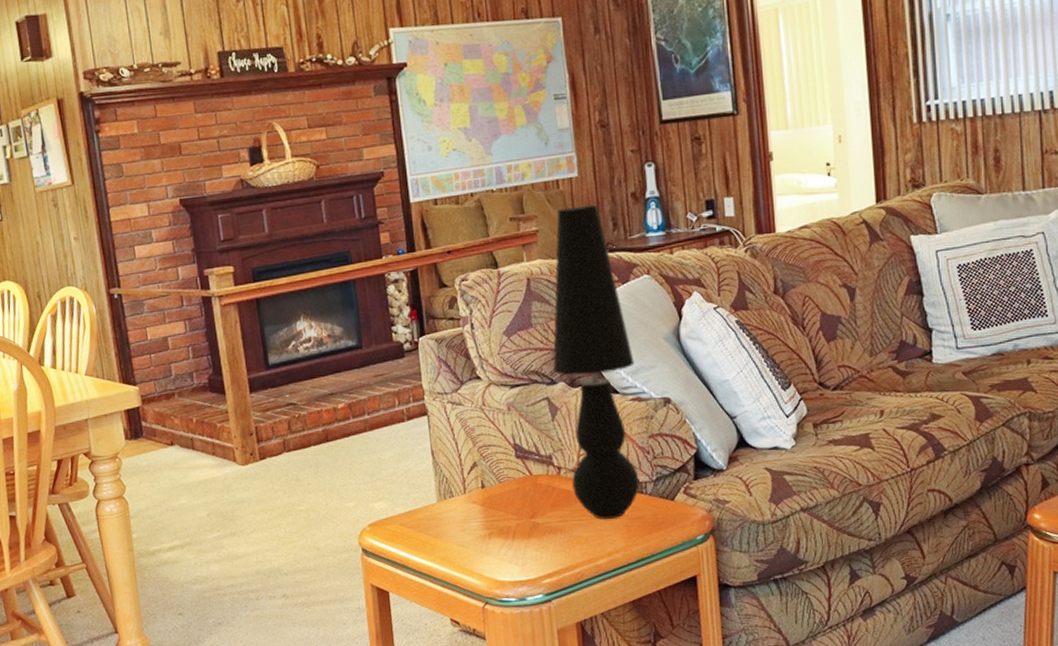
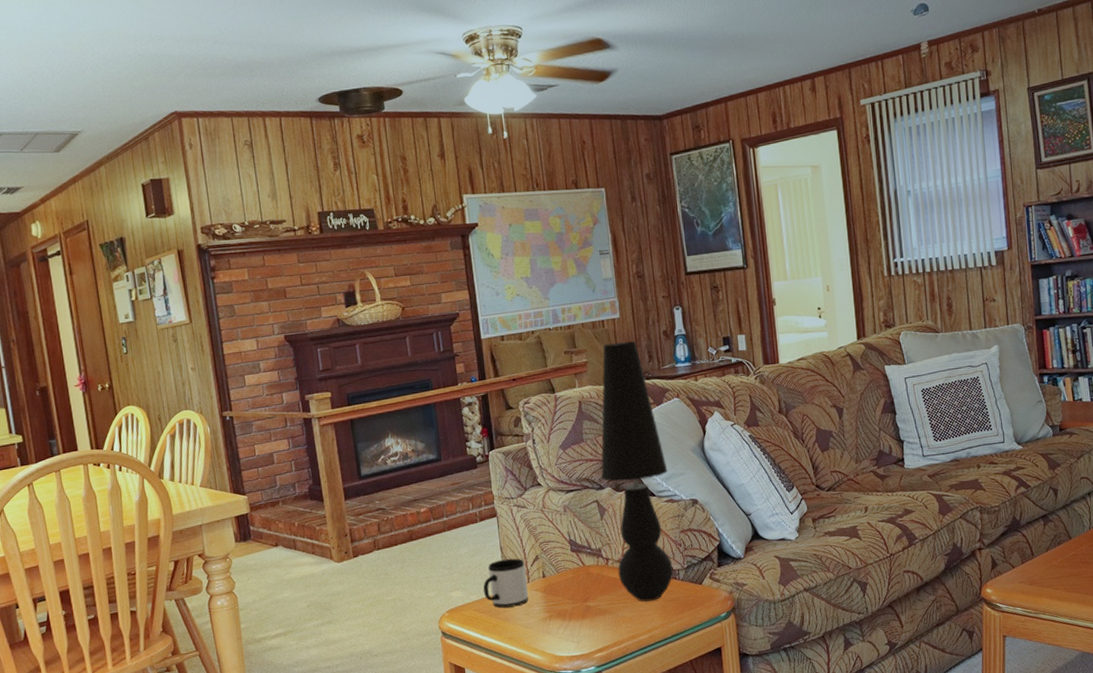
mug: none [410,464,464,523] -> present [483,558,528,608]

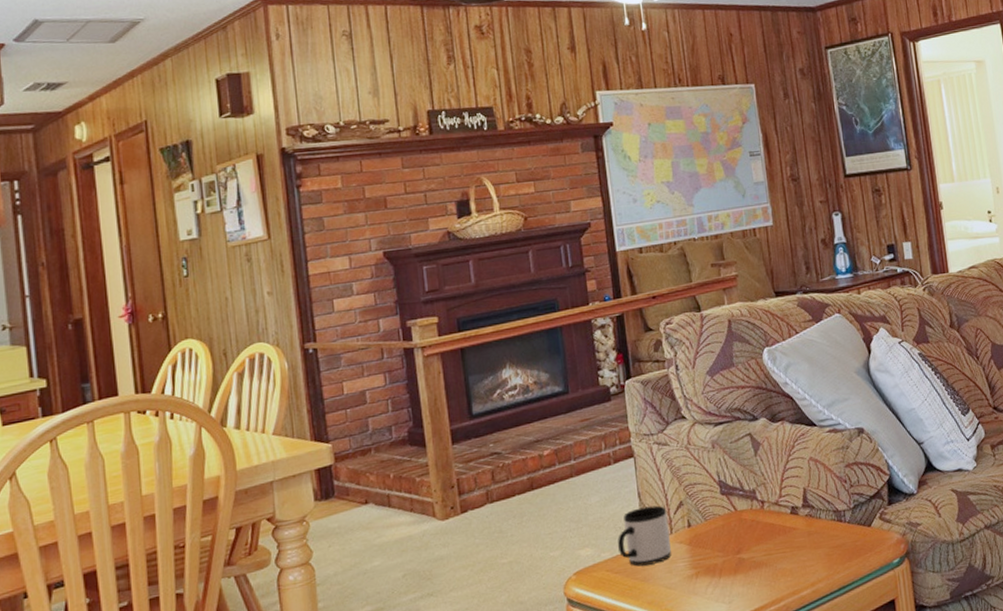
table lamp: present [601,341,674,602] -> none [754,251,839,550]

